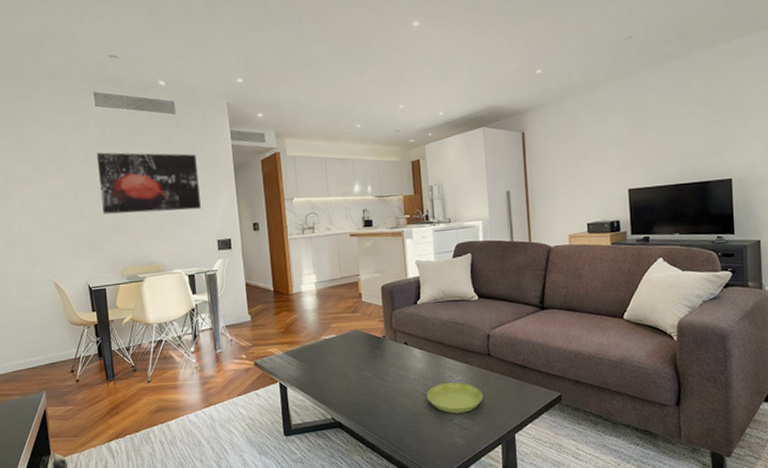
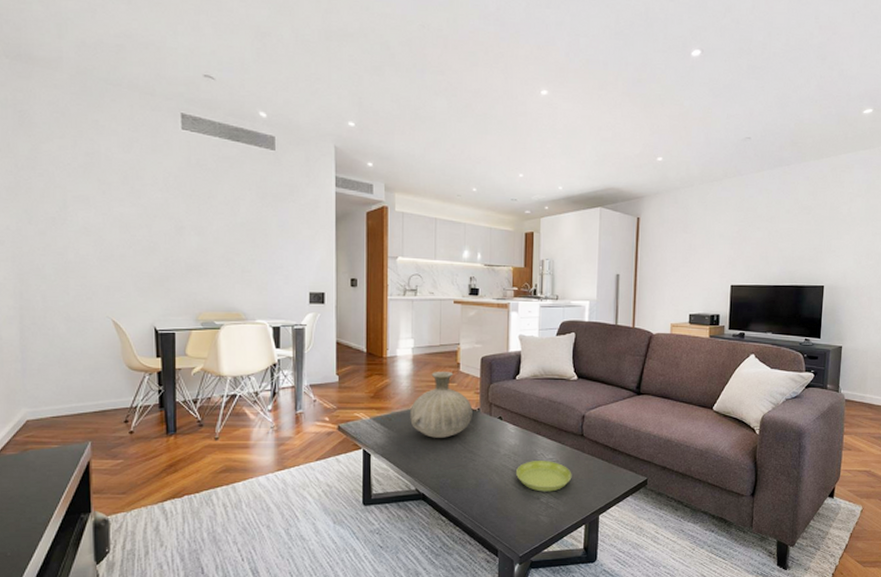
wall art: present [96,152,201,215] -> none [177,181,294,257]
vase: none [319,302,379,368] -> present [410,371,473,438]

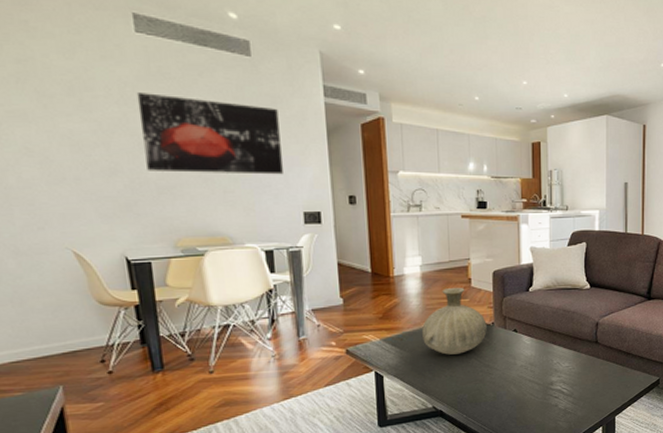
wall art: none [177,181,294,257] -> present [136,92,283,175]
saucer: present [516,461,572,492] -> none [534,368,588,399]

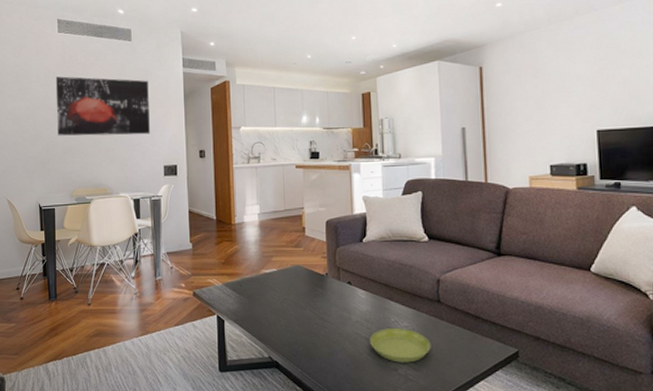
vase: present [422,287,487,355] -> none [259,235,321,304]
saucer: none [534,368,588,399] -> present [370,328,431,363]

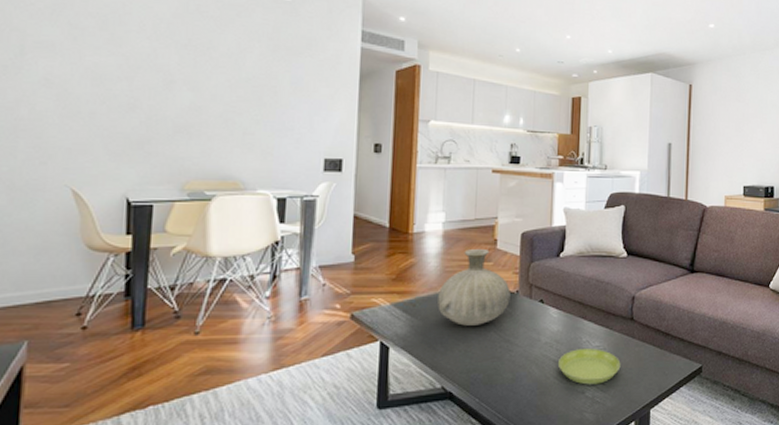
wall art: present [55,76,150,136] -> none [167,29,312,119]
vase: none [259,235,321,304] -> present [438,248,511,326]

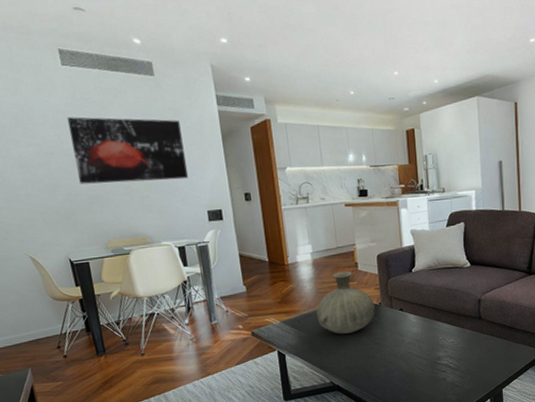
wall art: none [167,29,312,119] -> present [66,117,188,184]
saucer: present [558,349,621,385] -> none [421,344,474,373]

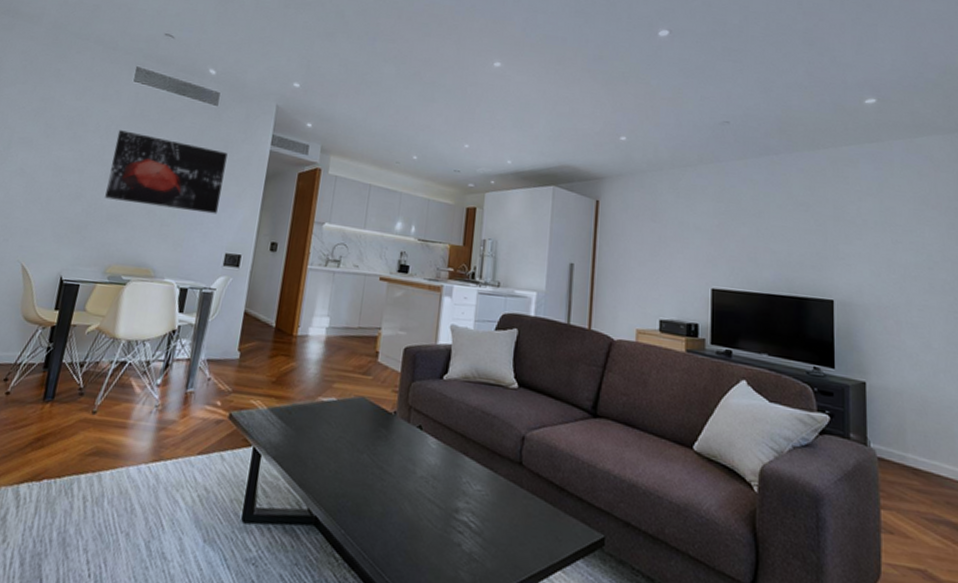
vase: present [316,271,375,334] -> none [313,358,388,445]

